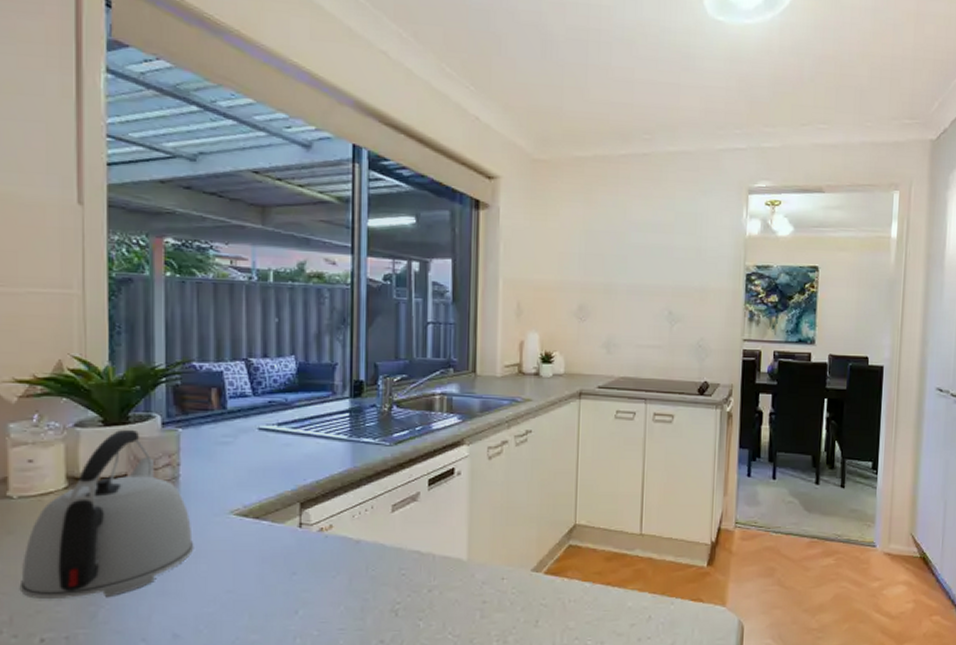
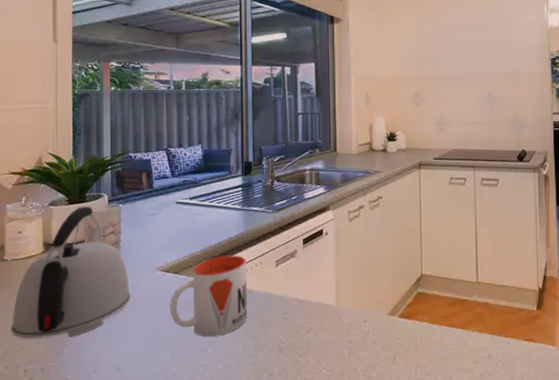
mug: none [247,497,354,597] -> present [169,255,248,337]

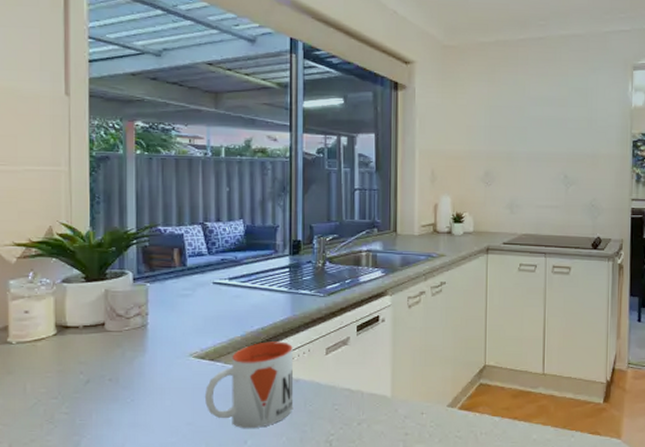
kettle: present [11,206,131,339] -> none [17,284,160,431]

